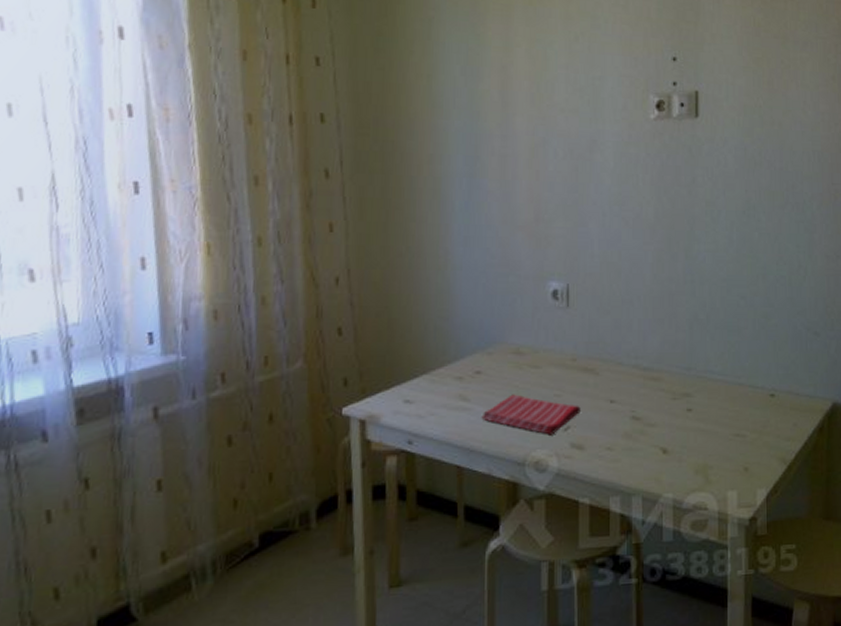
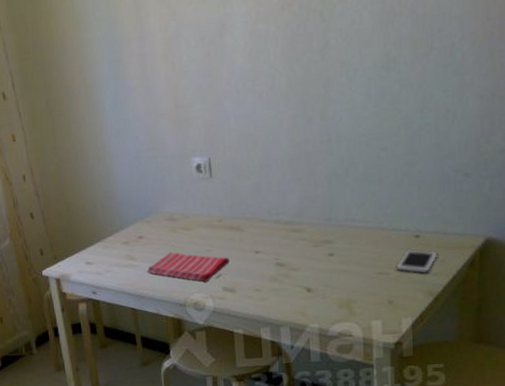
cell phone: none [751,410,791,438] -> present [395,249,438,274]

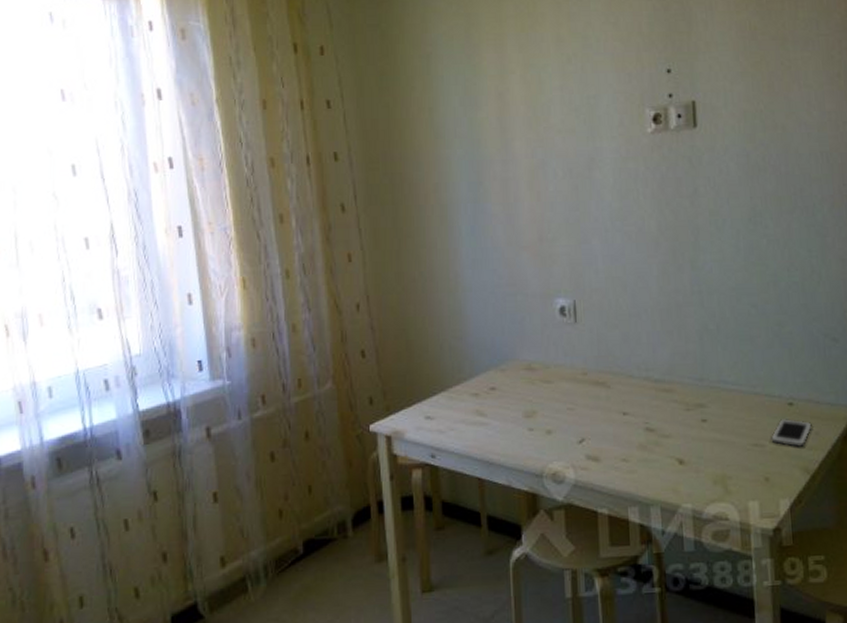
dish towel: present [147,252,230,282] -> none [498,408,594,448]

